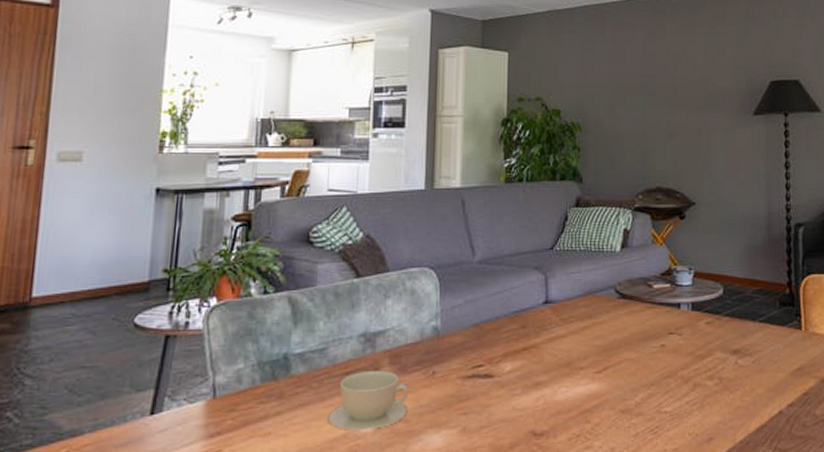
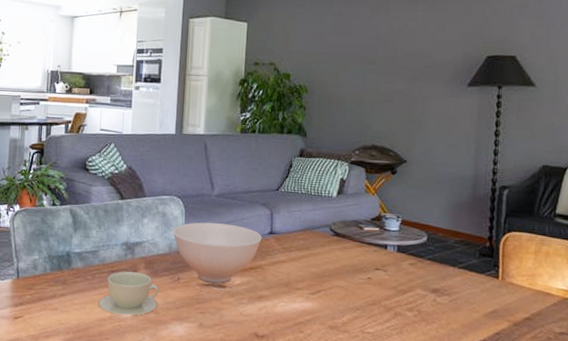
bowl: none [424,296,536,374] -> present [172,222,262,284]

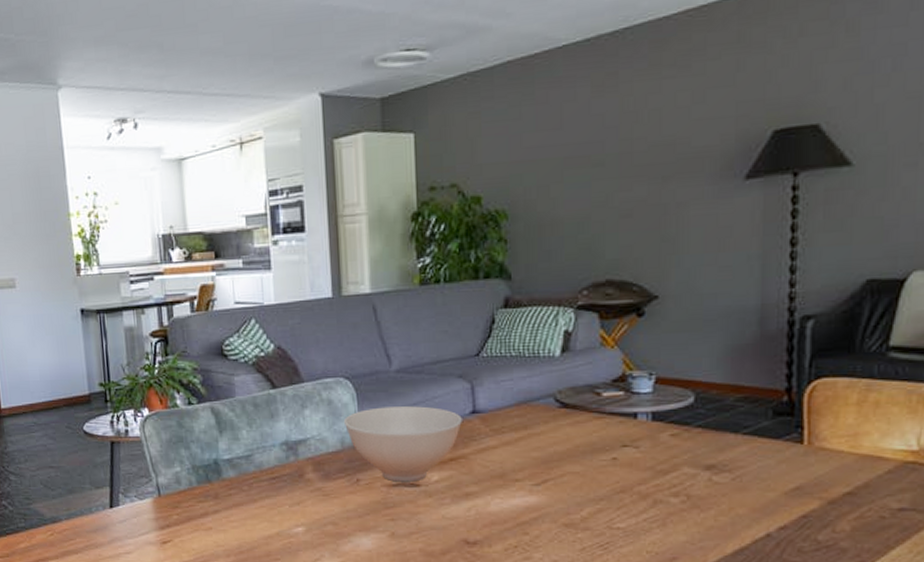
teacup: present [98,271,159,316] -> none [261,477,335,530]

